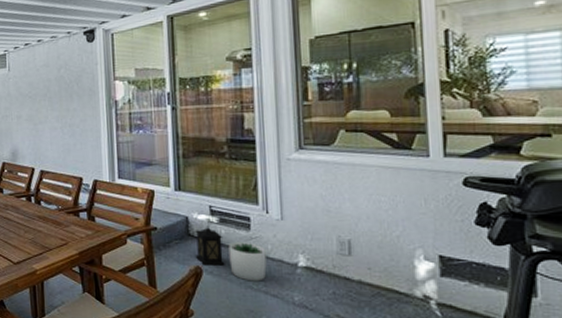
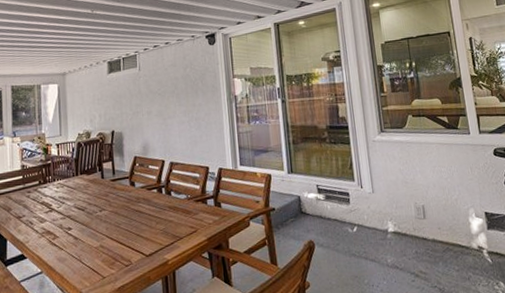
lantern: present [195,226,225,266] -> none [306,203,332,240]
planter: present [228,242,267,281] -> none [334,214,365,250]

